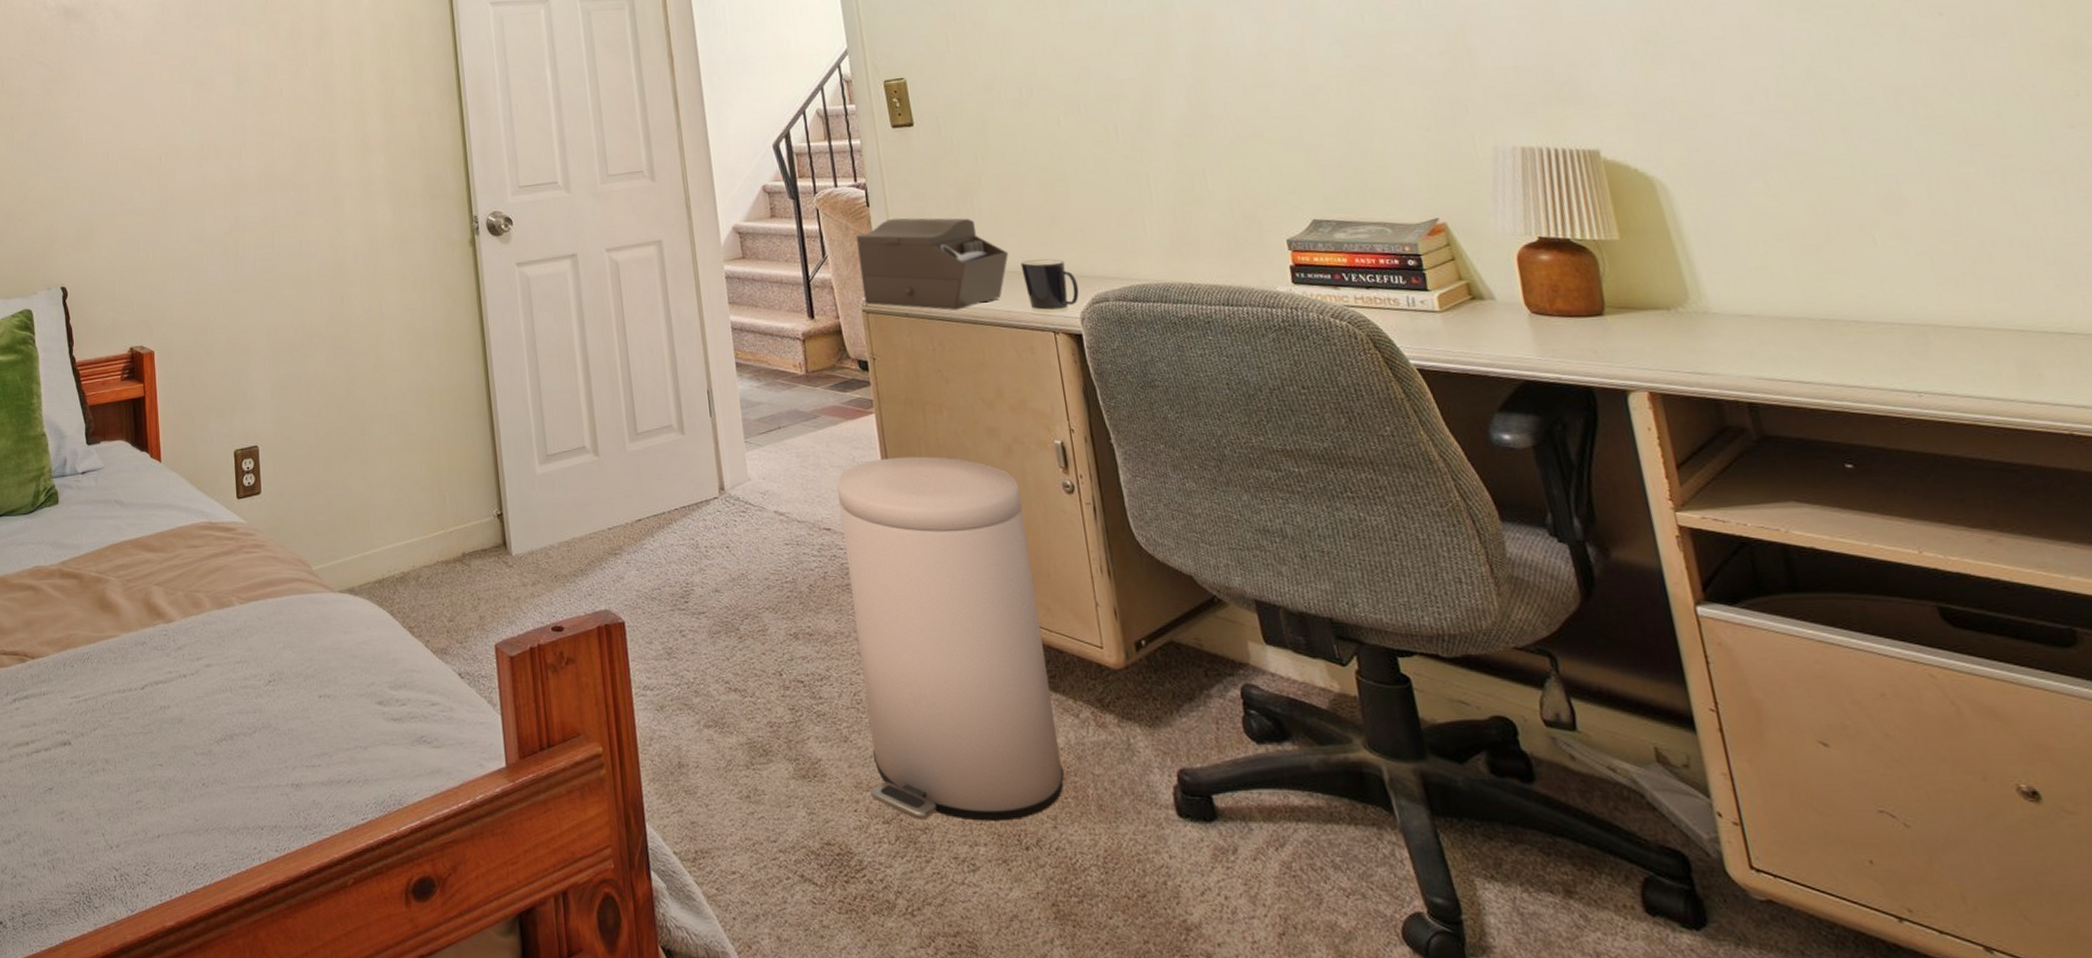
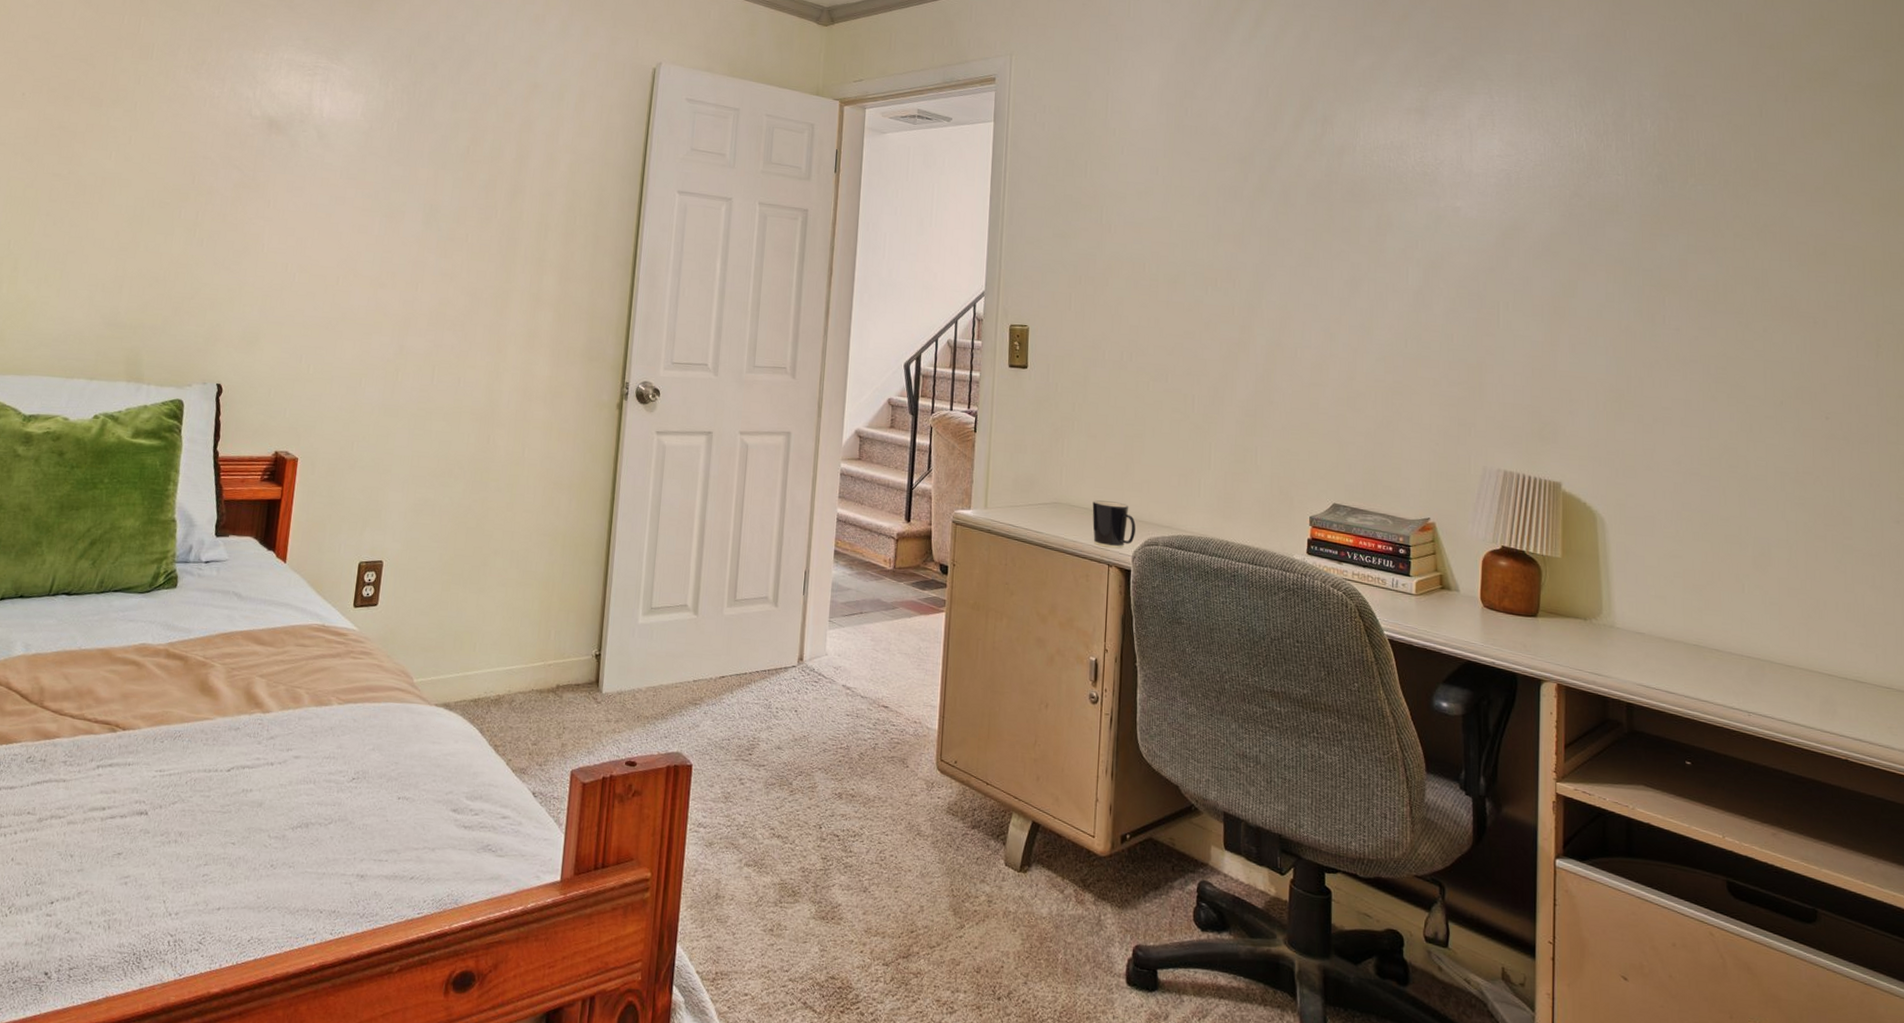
pedal bin: present [837,456,1064,821] -> none [877,652,1054,974]
sewing box: present [855,217,1009,311] -> none [955,445,1085,534]

